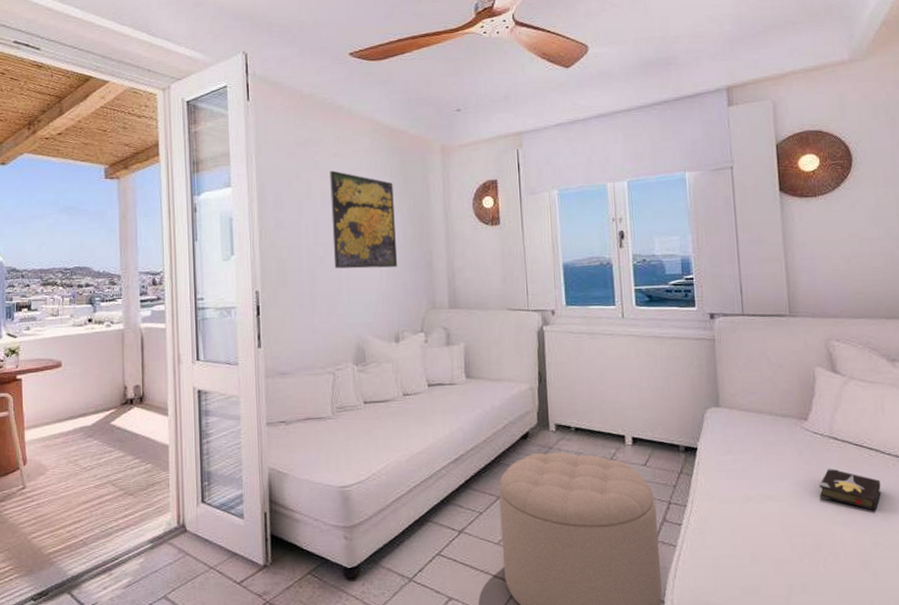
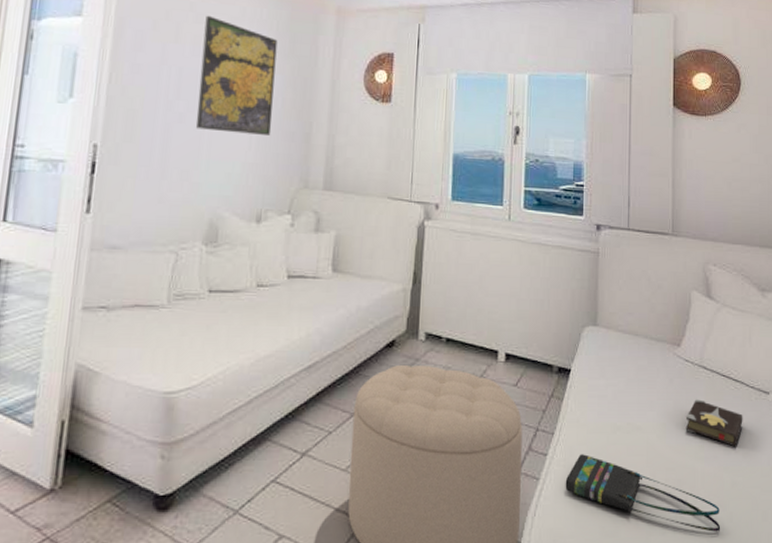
tote bag: none [701,523,865,589] -> present [565,454,721,532]

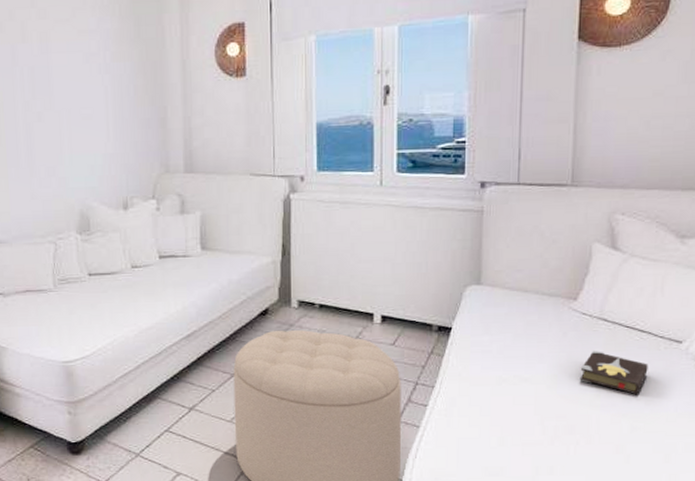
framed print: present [195,15,278,135] -> none [48,9,127,126]
tote bag: present [565,454,721,532] -> none [446,404,616,472]

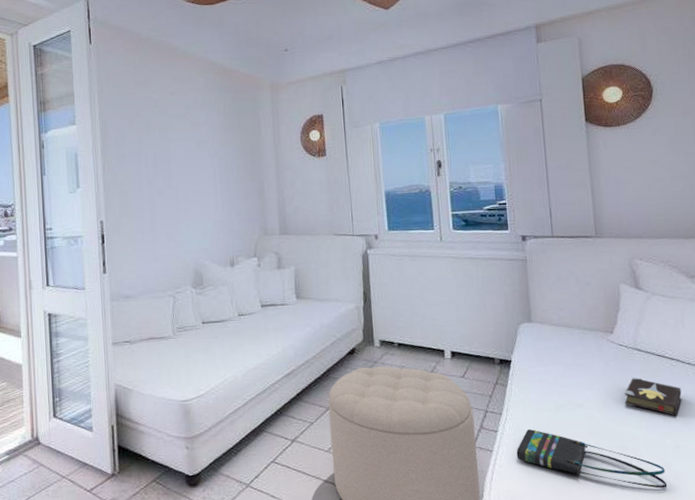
tote bag: none [446,404,616,472] -> present [516,429,668,489]

